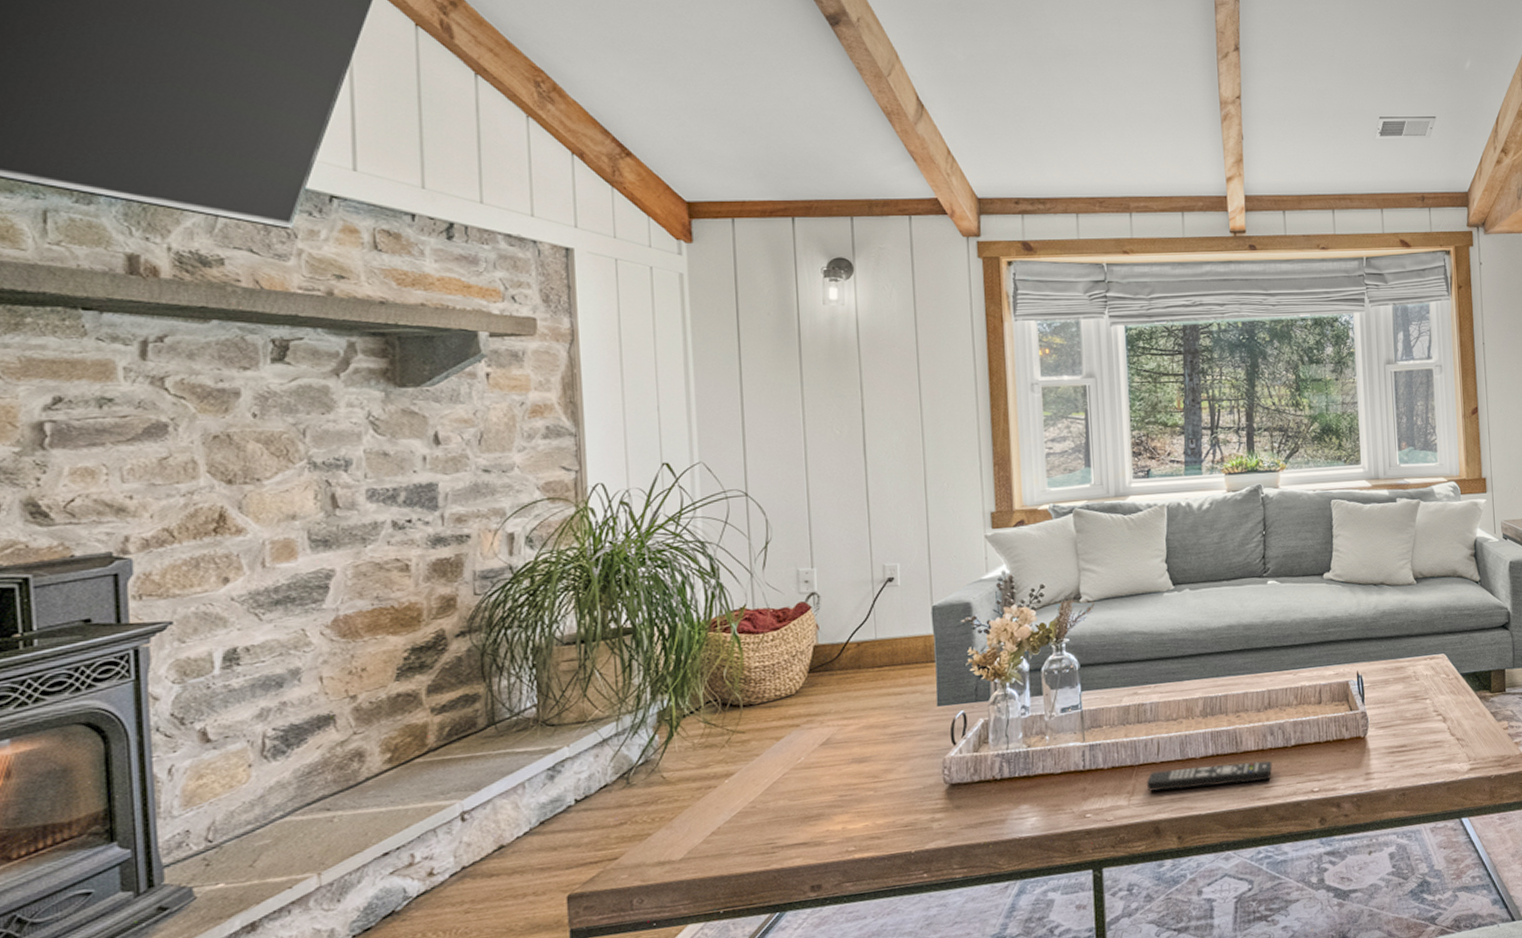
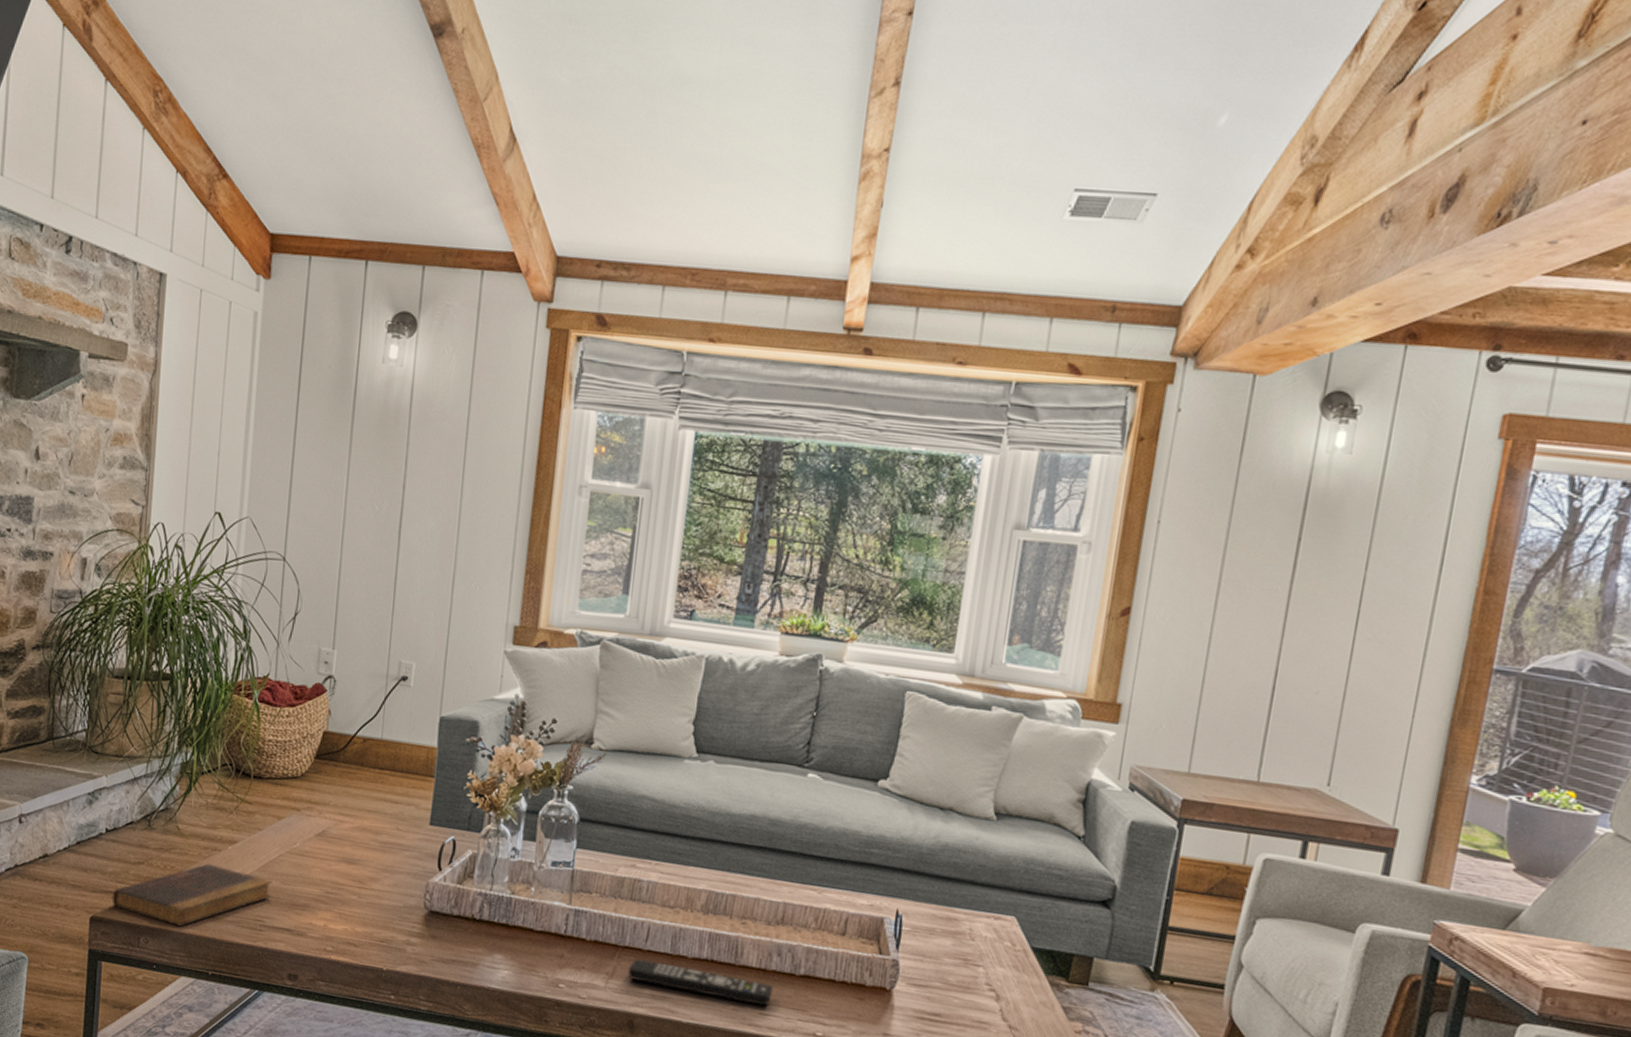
book: none [592,800,780,878] -> present [112,863,272,927]

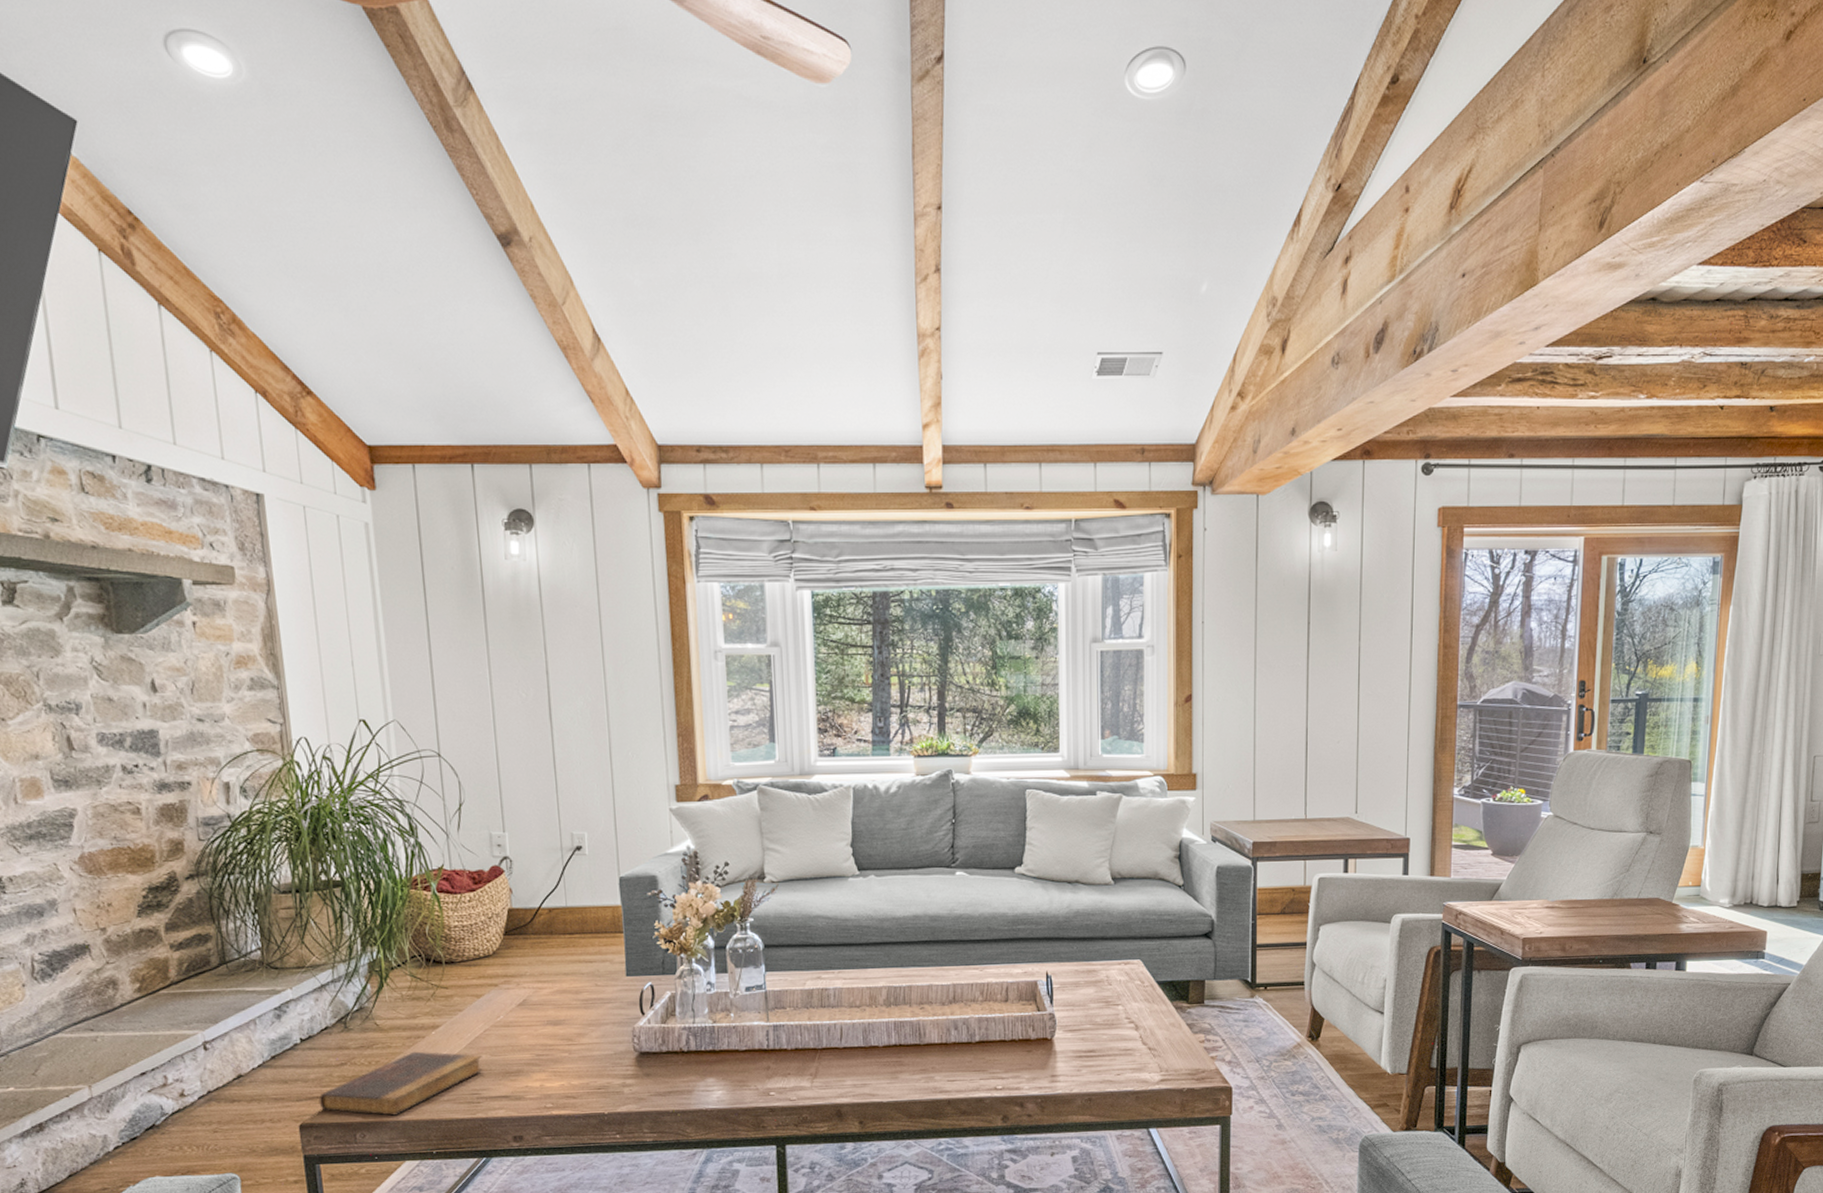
remote control: present [627,958,774,1007] -> none [828,1054,956,1076]

